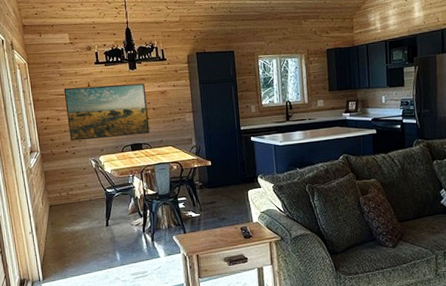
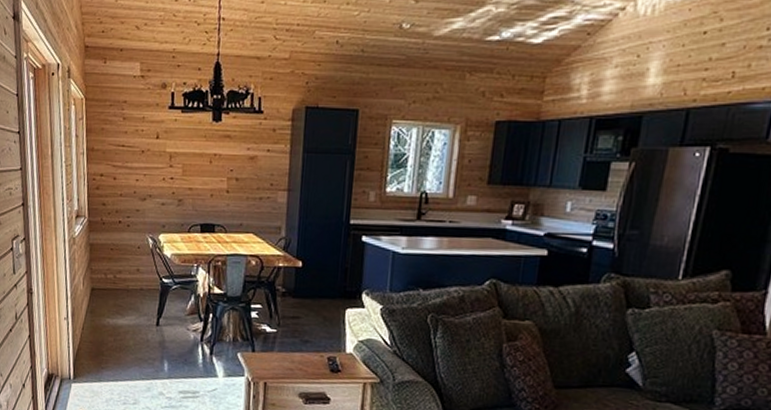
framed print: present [64,83,150,141] -> none [125,137,230,213]

